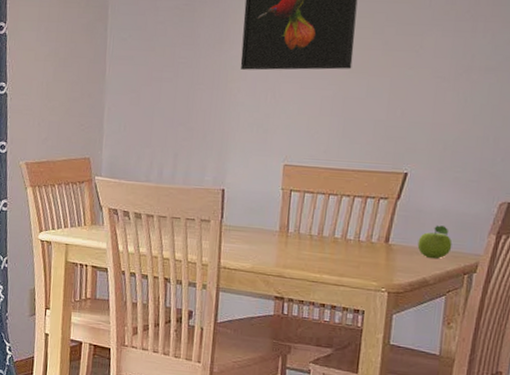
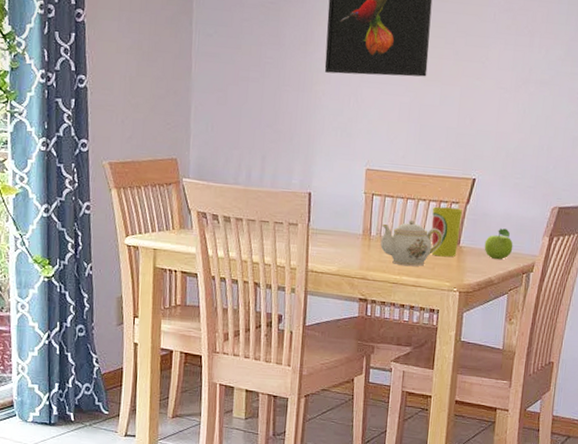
teapot: none [298,216,369,265] -> present [380,219,443,267]
cup: none [356,202,393,256] -> present [431,206,463,257]

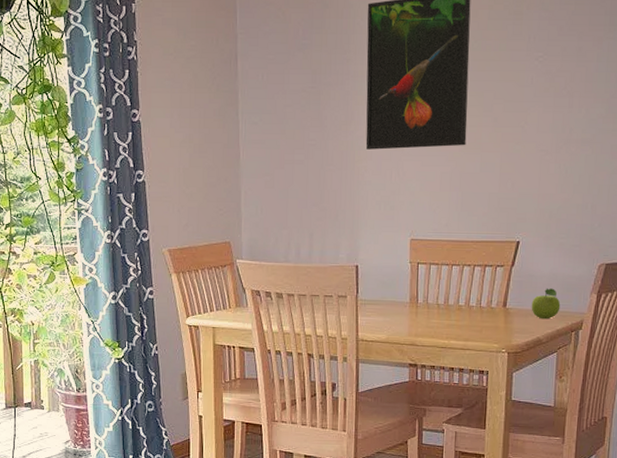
teapot: present [380,219,443,267] -> none [427,285,489,331]
cup: present [431,206,463,257] -> none [477,271,509,320]

